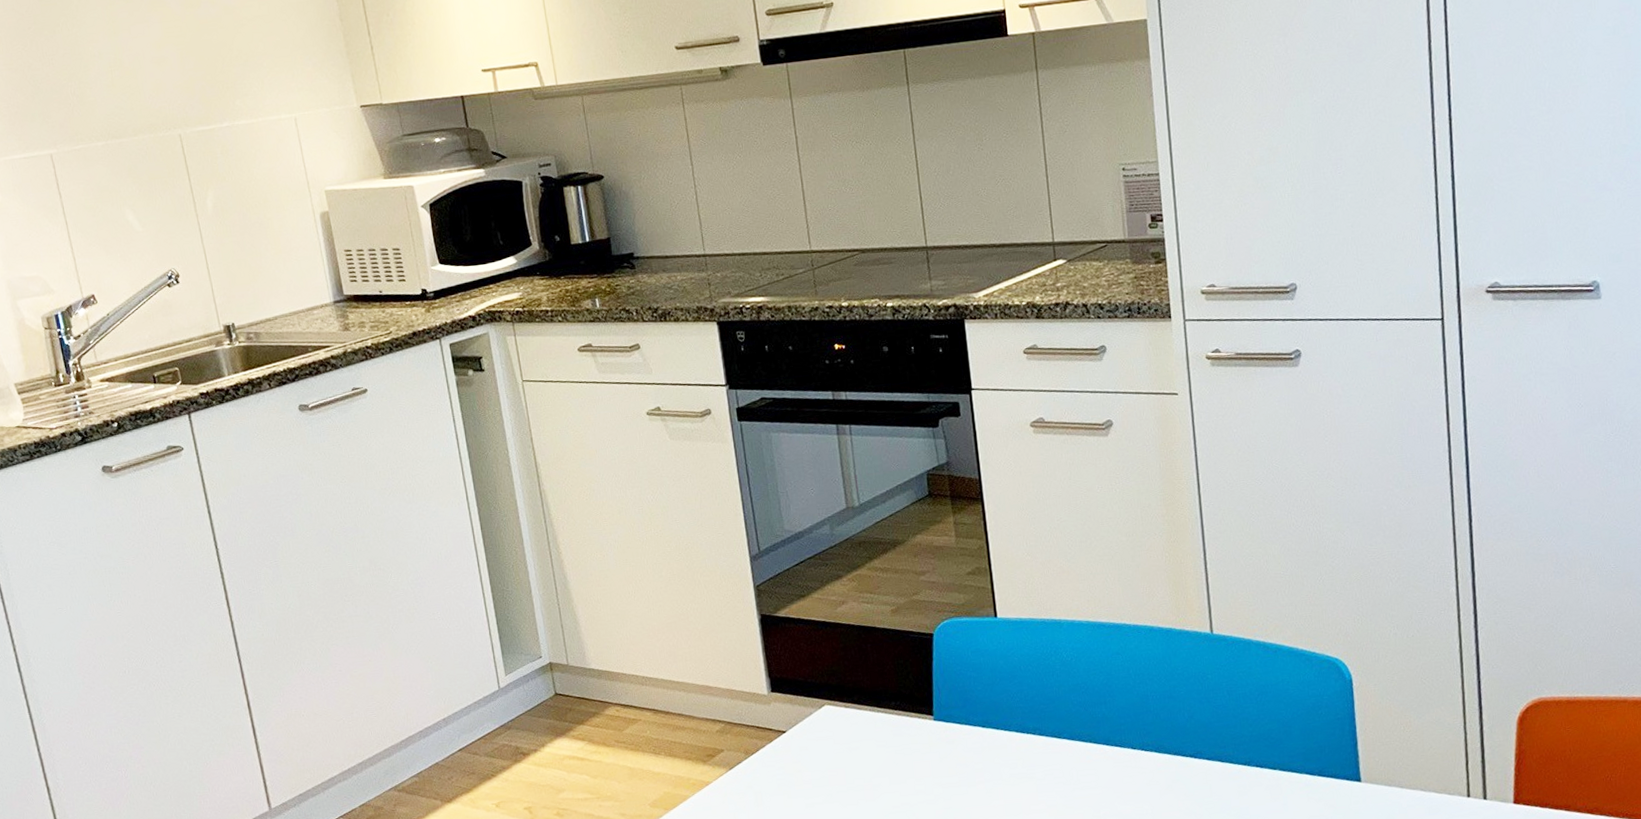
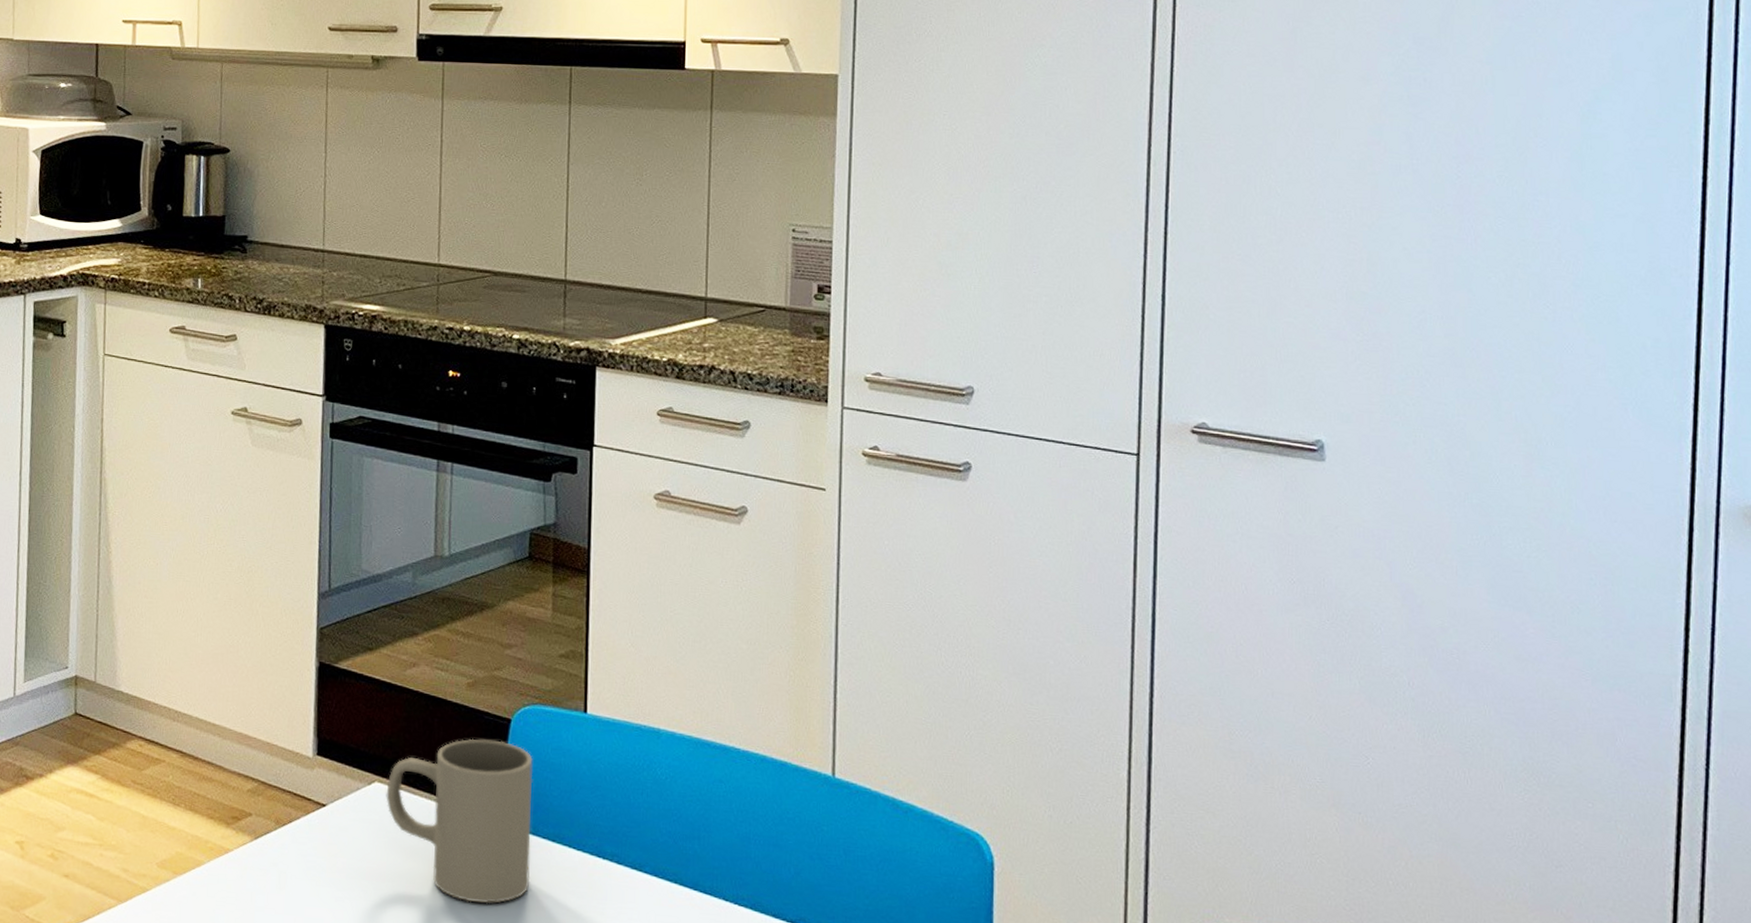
mug: none [835,652,969,789] -> present [386,738,533,904]

